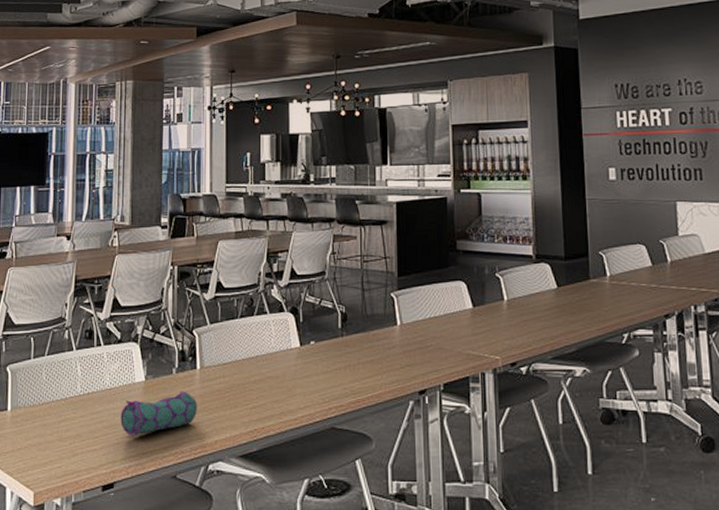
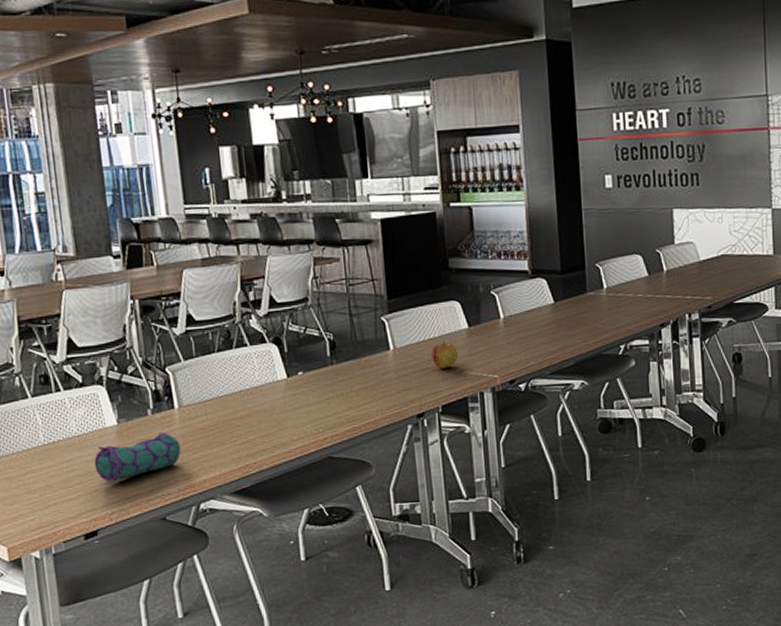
apple: none [436,320,462,347] -> present [431,342,459,369]

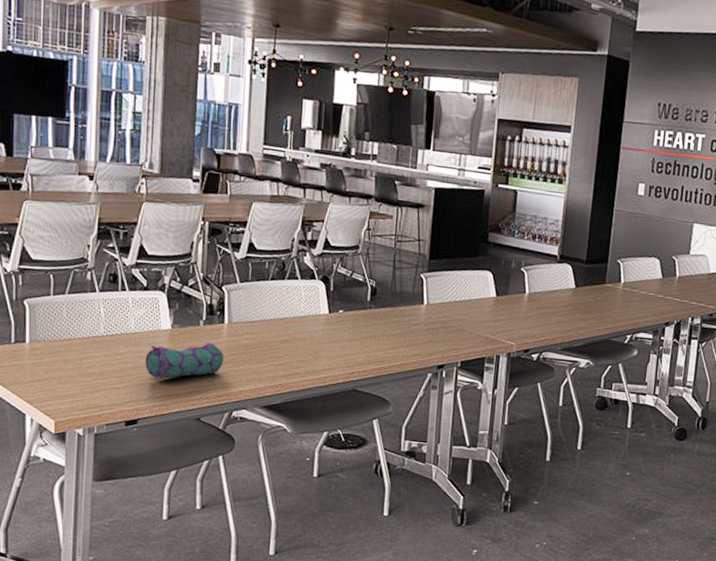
apple: present [431,342,459,369] -> none [459,305,484,329]

